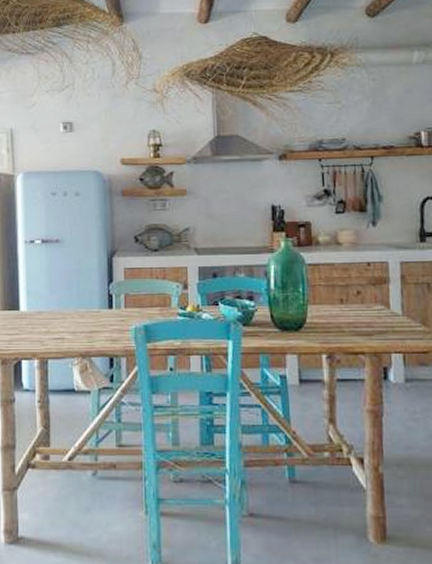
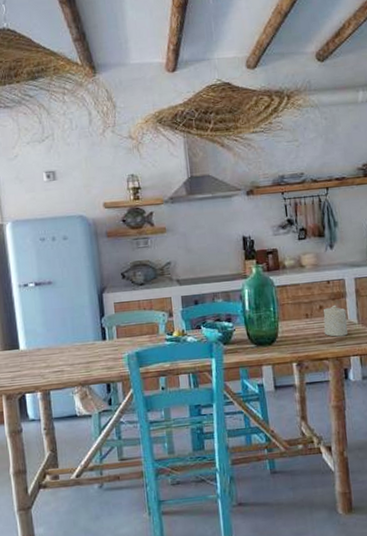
candle: none [360,291,390,329] -> present [323,304,348,337]

